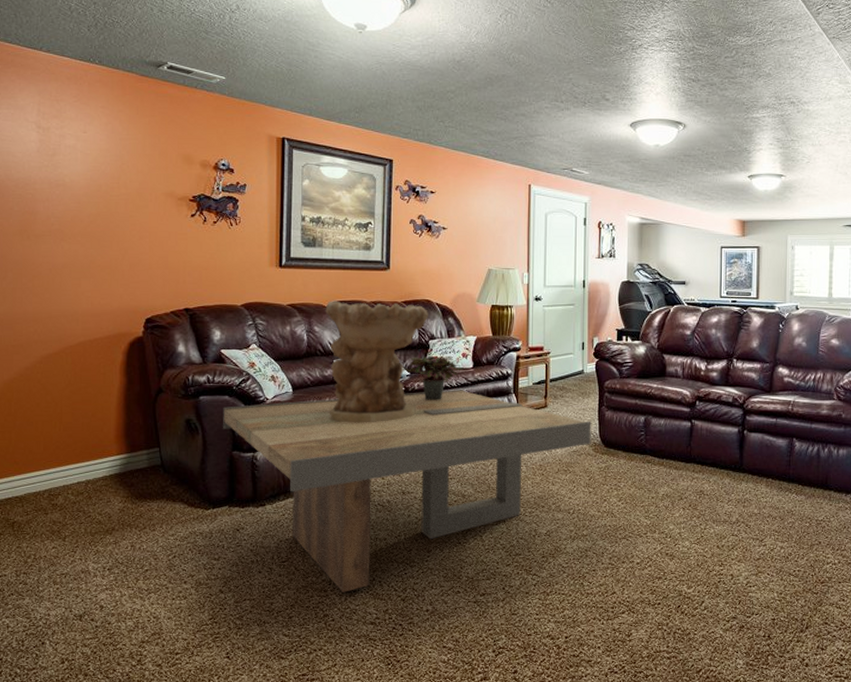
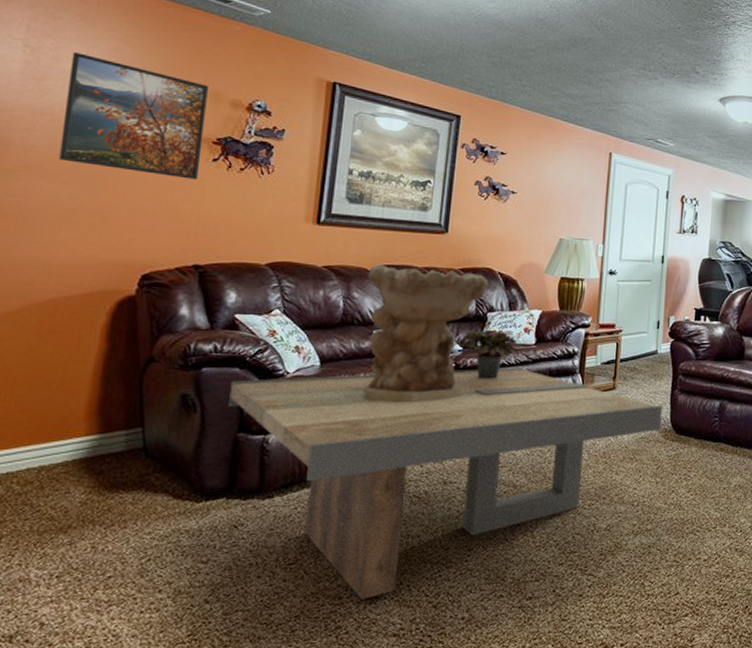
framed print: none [73,130,182,234] -> present [59,52,208,180]

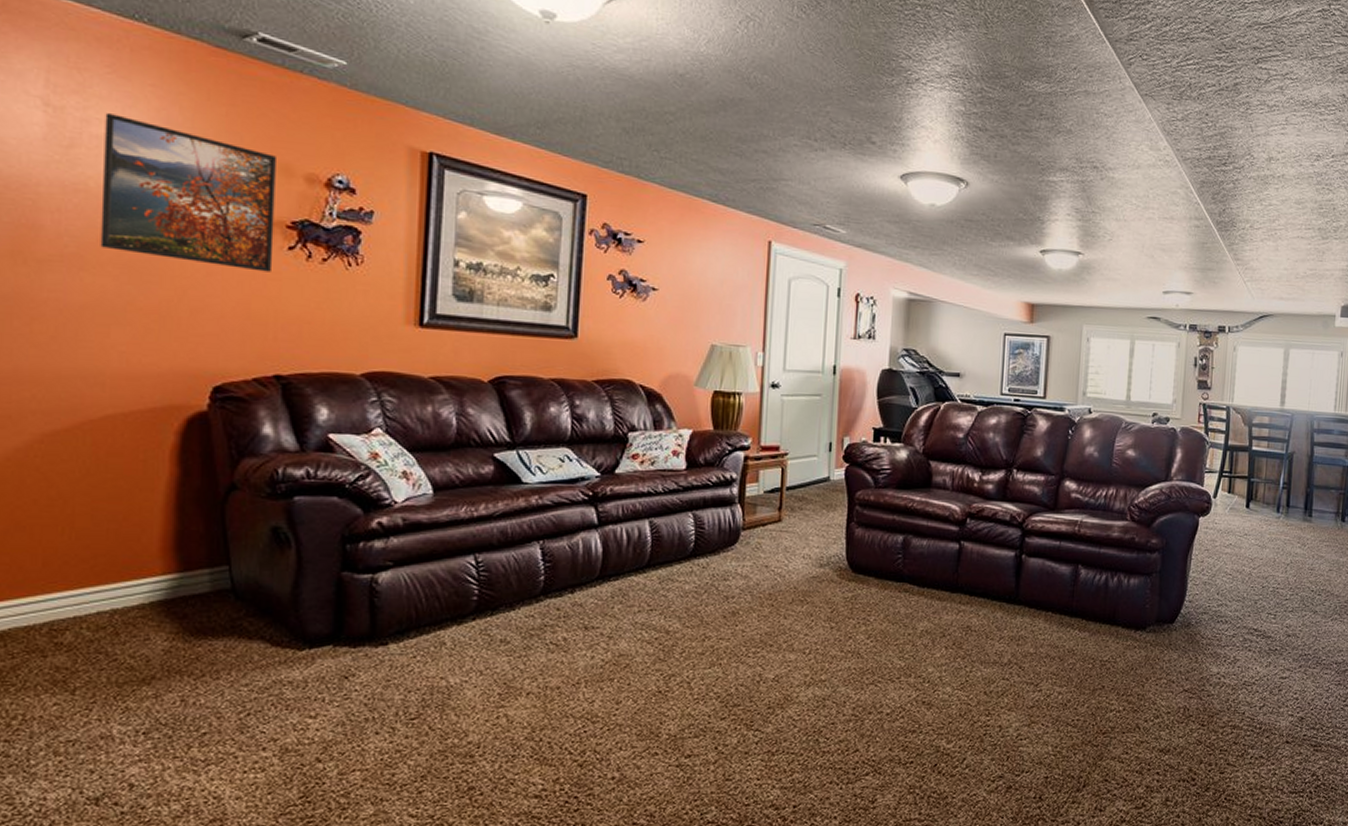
coffee table: present [228,367,663,599] -> none [328,496,837,758]
decorative bowl: present [363,264,489,403] -> none [484,375,628,537]
potted plant: present [455,330,528,380] -> none [591,453,677,511]

